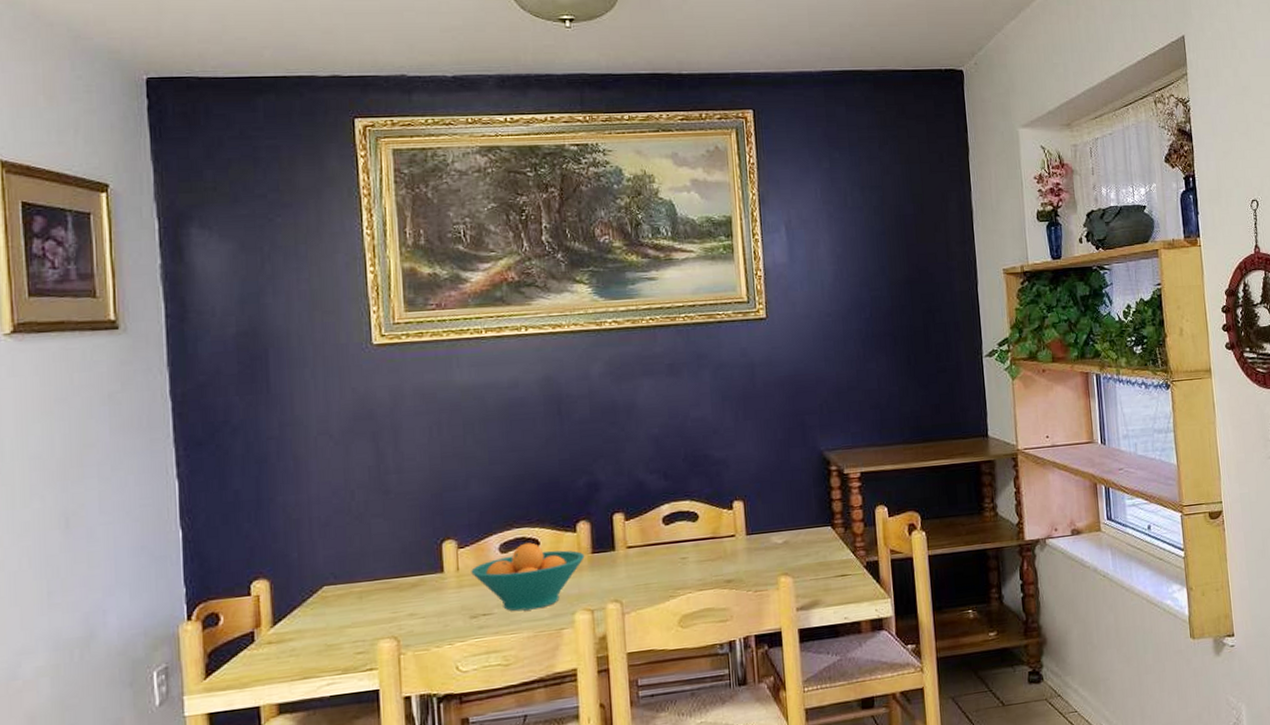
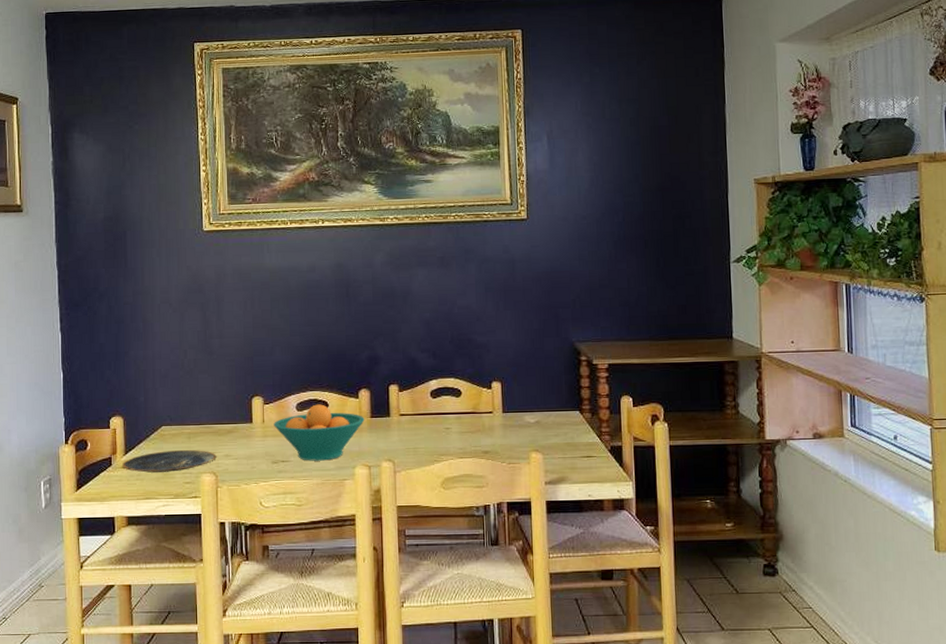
plate: none [269,611,398,646] -> present [122,449,217,473]

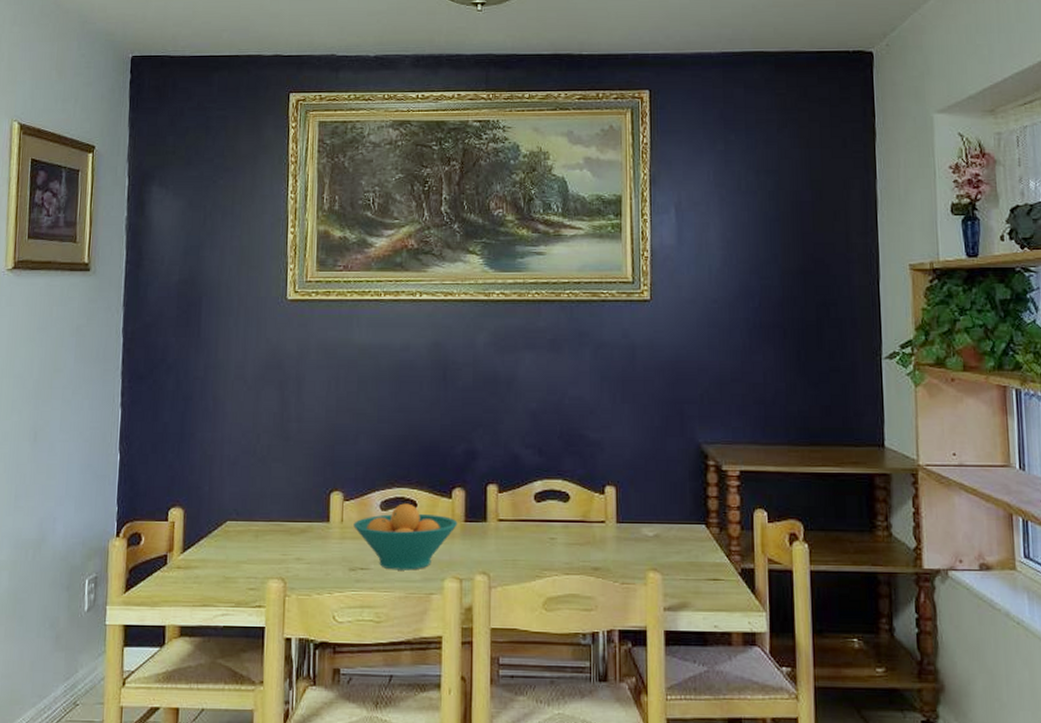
plate: present [122,449,217,473] -> none [179,549,286,575]

